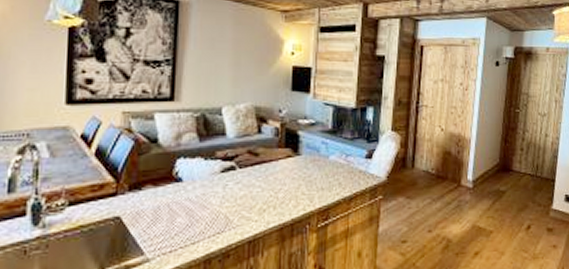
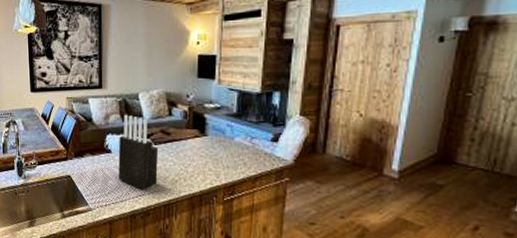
knife block: none [191,132,244,226] -> present [118,114,159,190]

